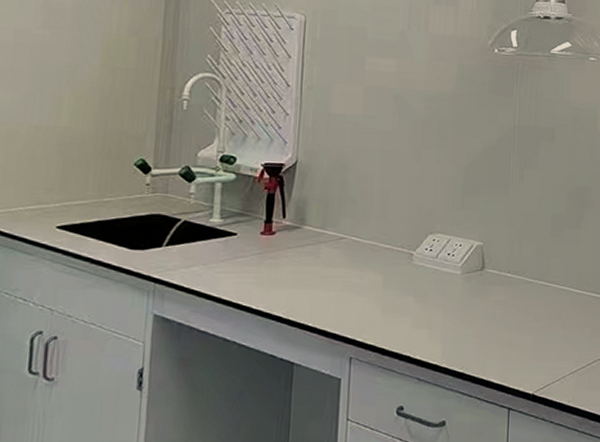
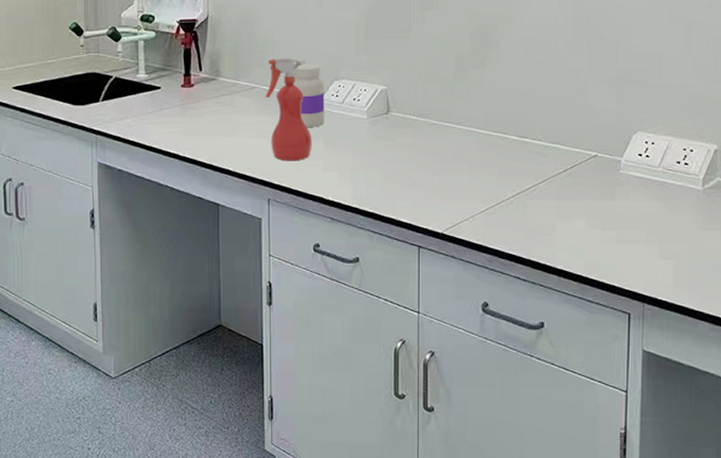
spray bottle: none [353,207,402,317] -> present [265,57,312,161]
jar: none [385,215,419,282] -> present [293,63,325,127]

